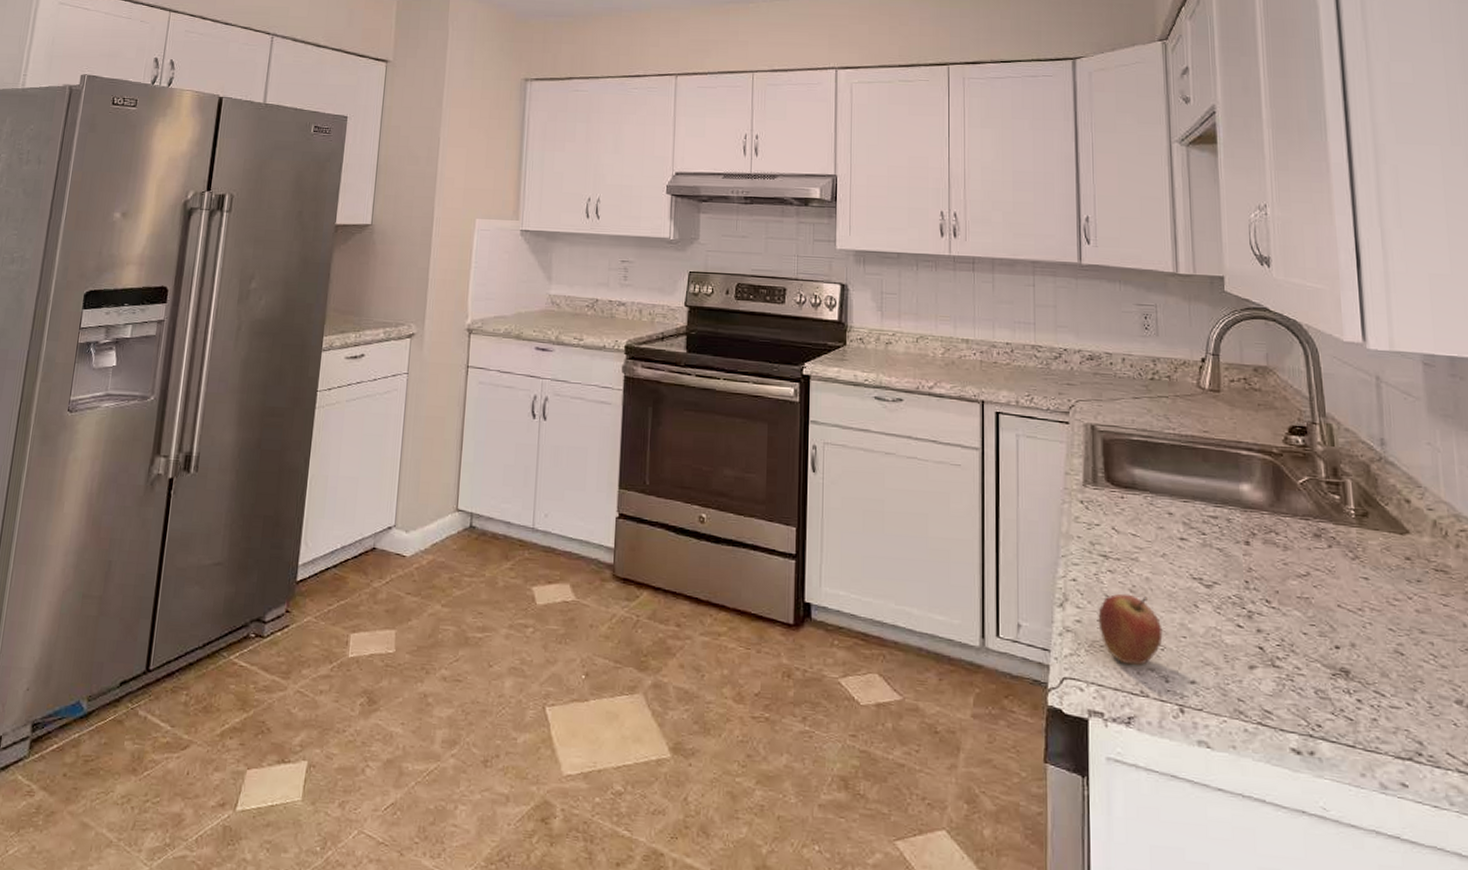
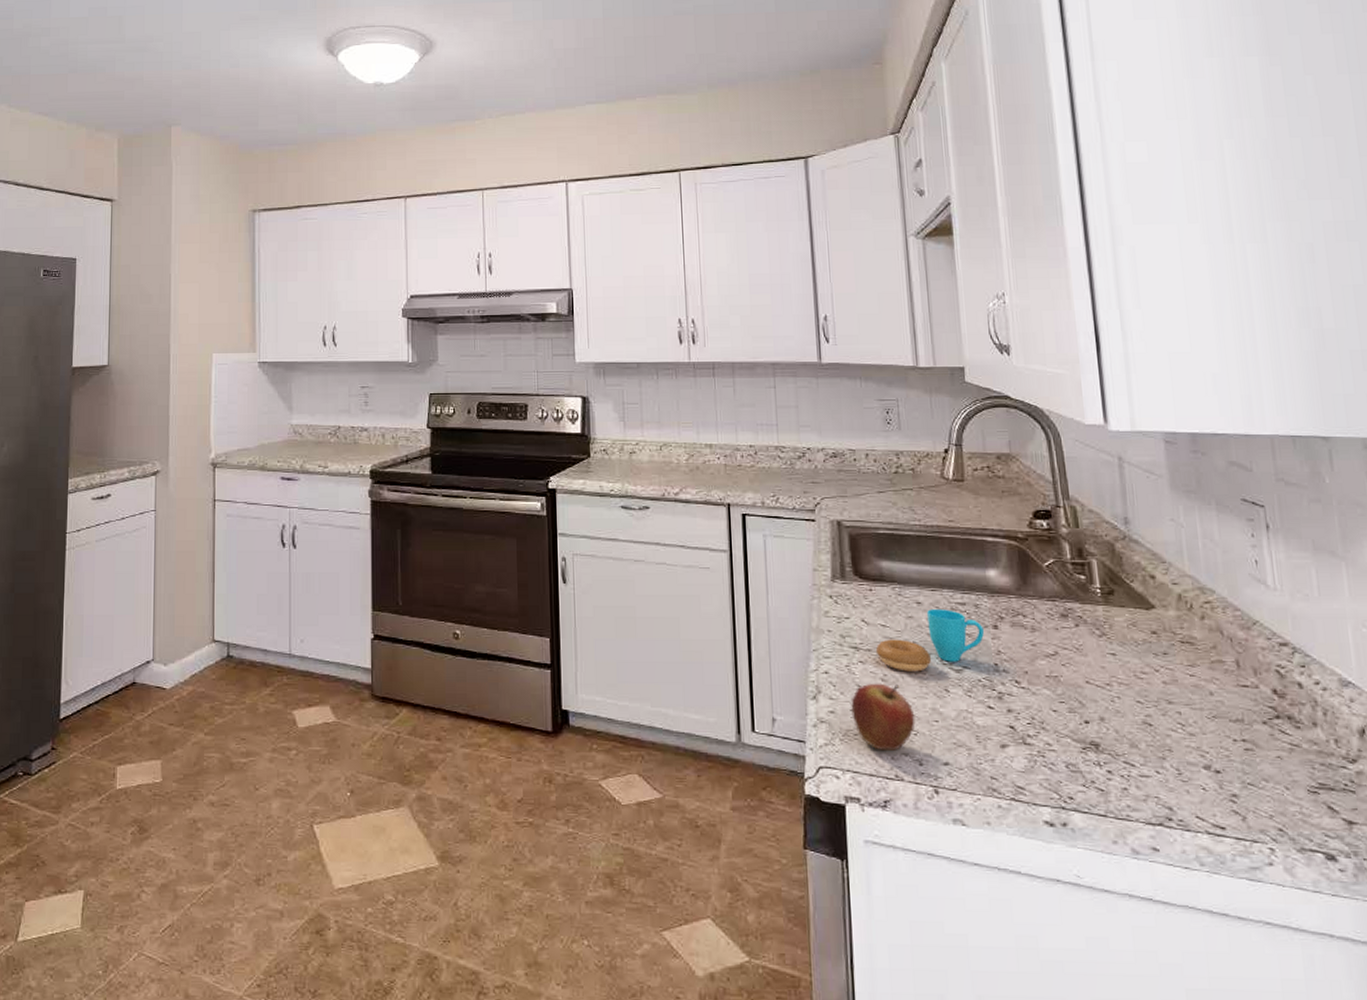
cup: none [1125,521,1236,585] -> present [875,609,985,672]

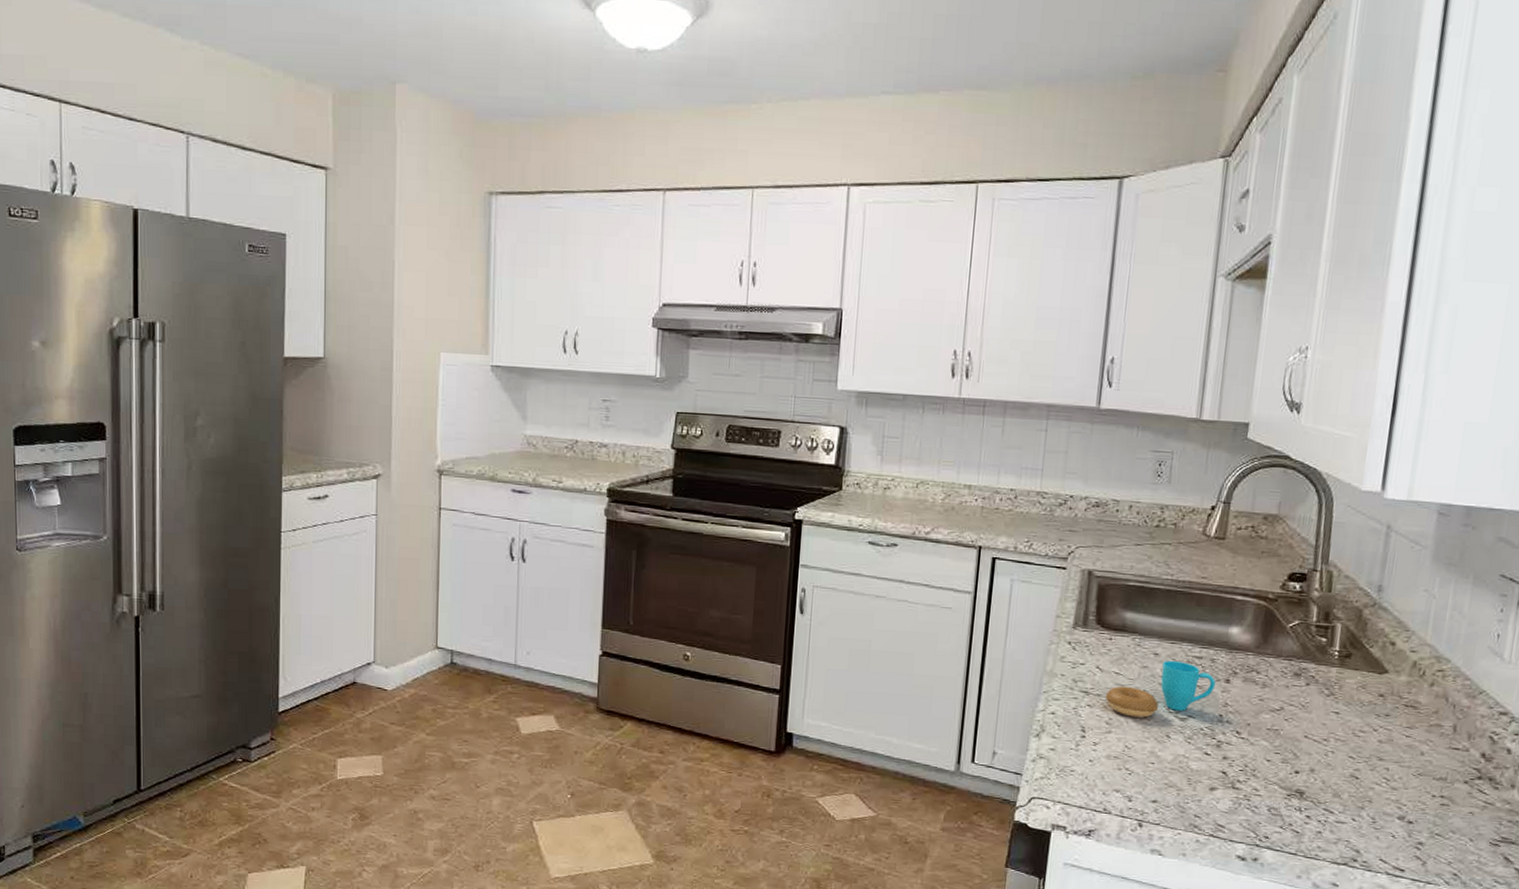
fruit: present [850,683,916,750] -> none [1070,725,1133,787]

